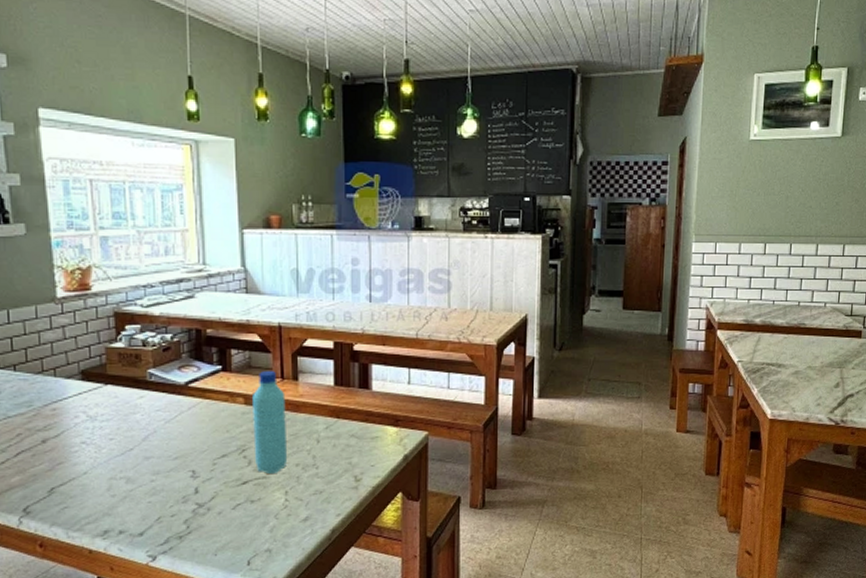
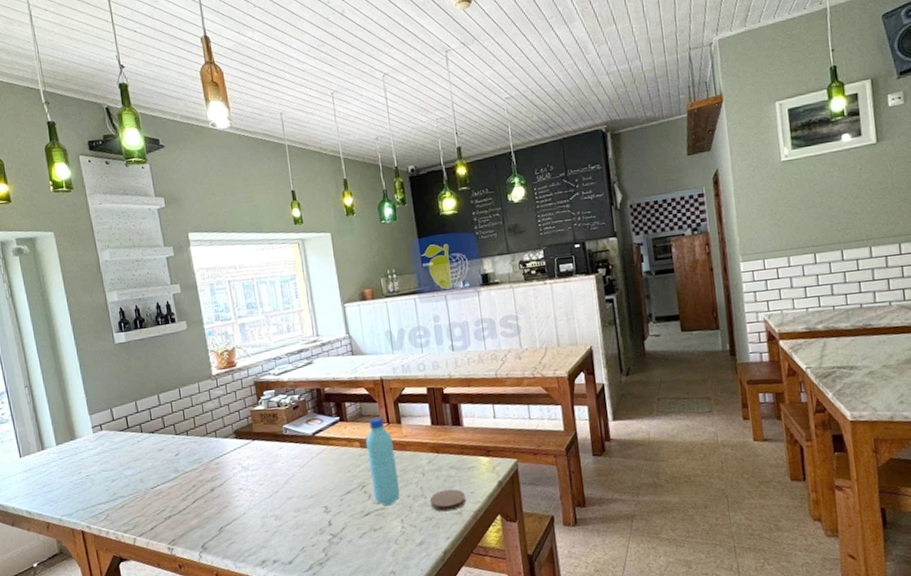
coaster: none [322,460,364,485] -> present [429,489,466,512]

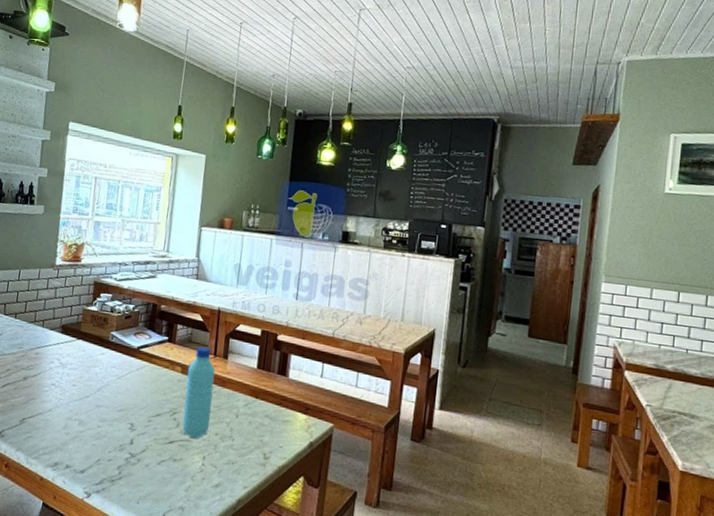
coaster: present [429,489,466,512] -> none [236,437,273,461]

